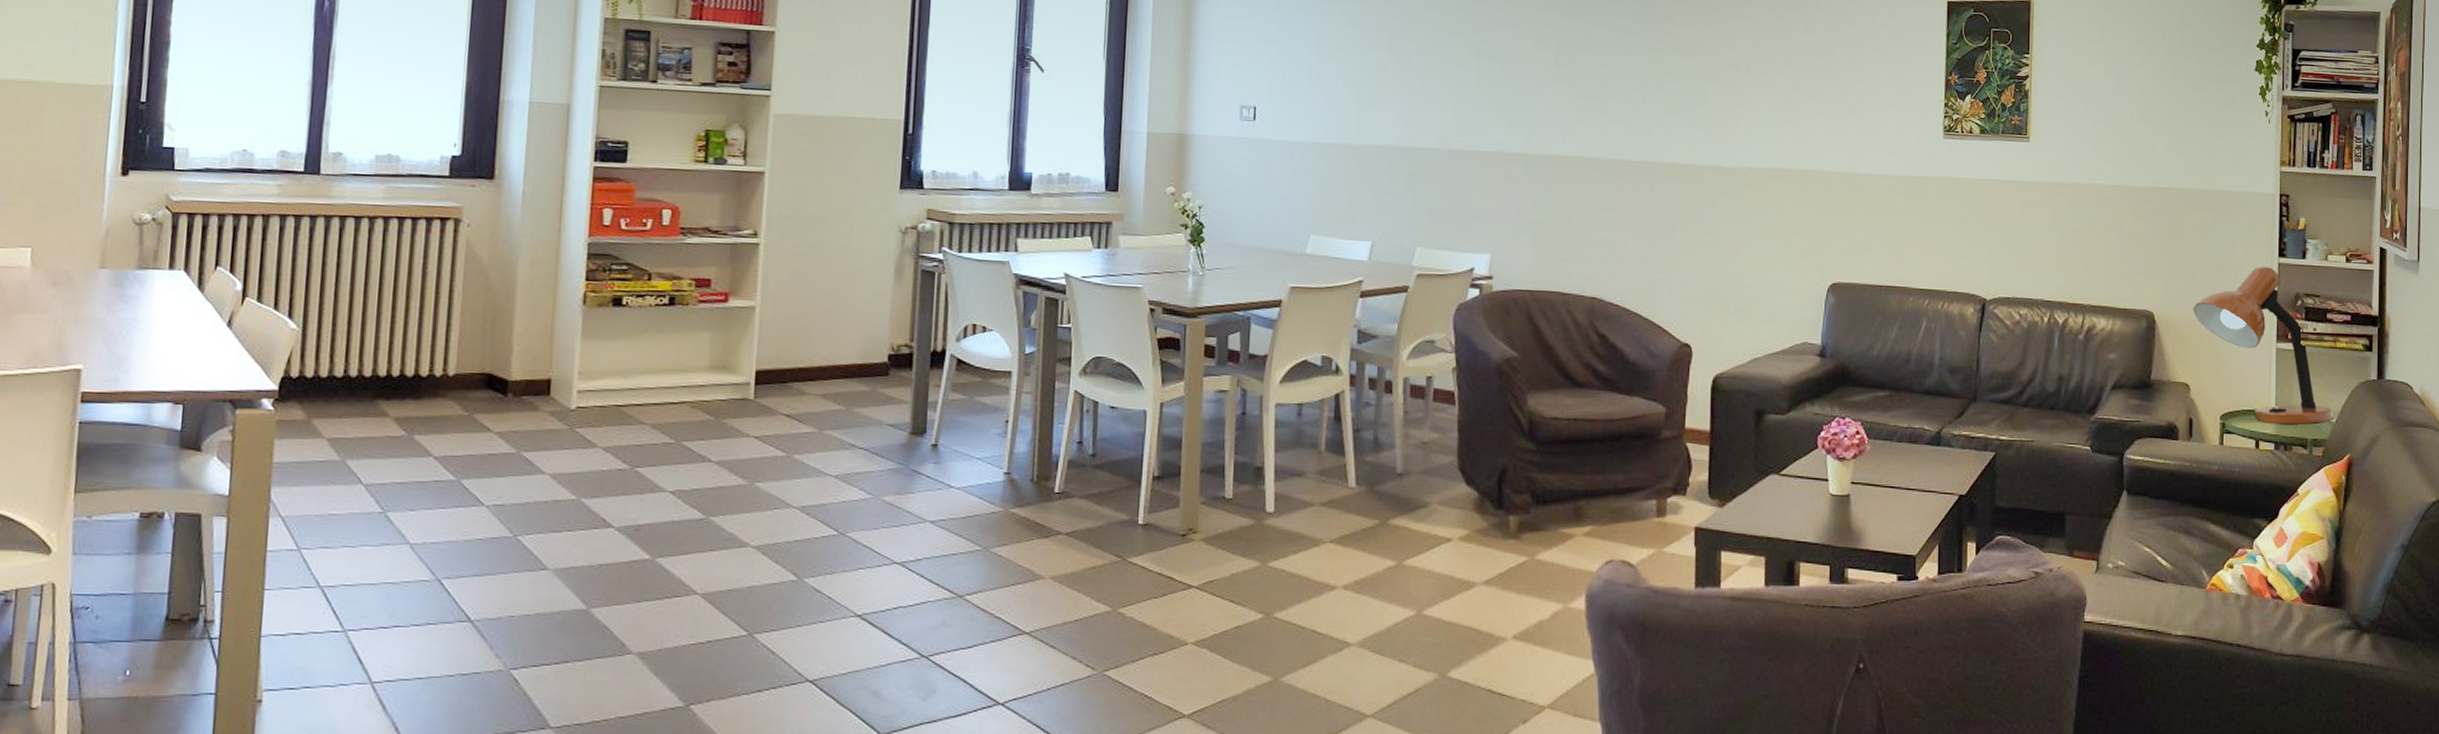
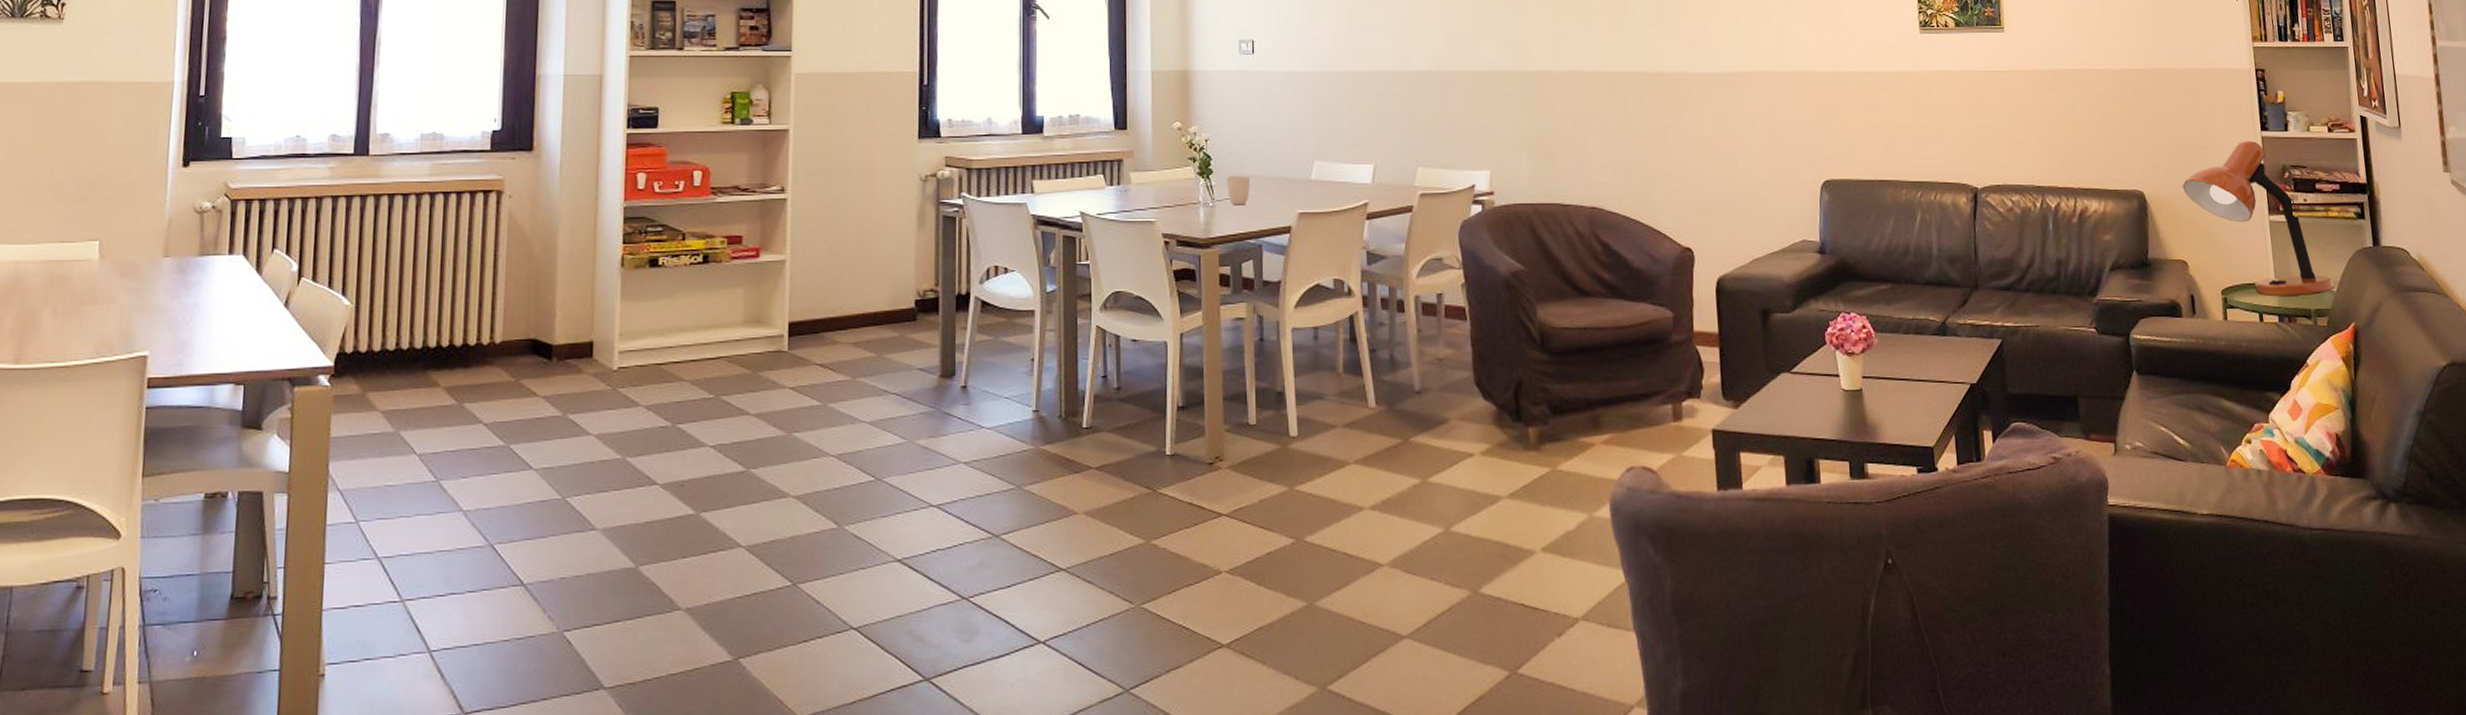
mug: none [1218,245,1244,276] -> present [1227,175,1251,205]

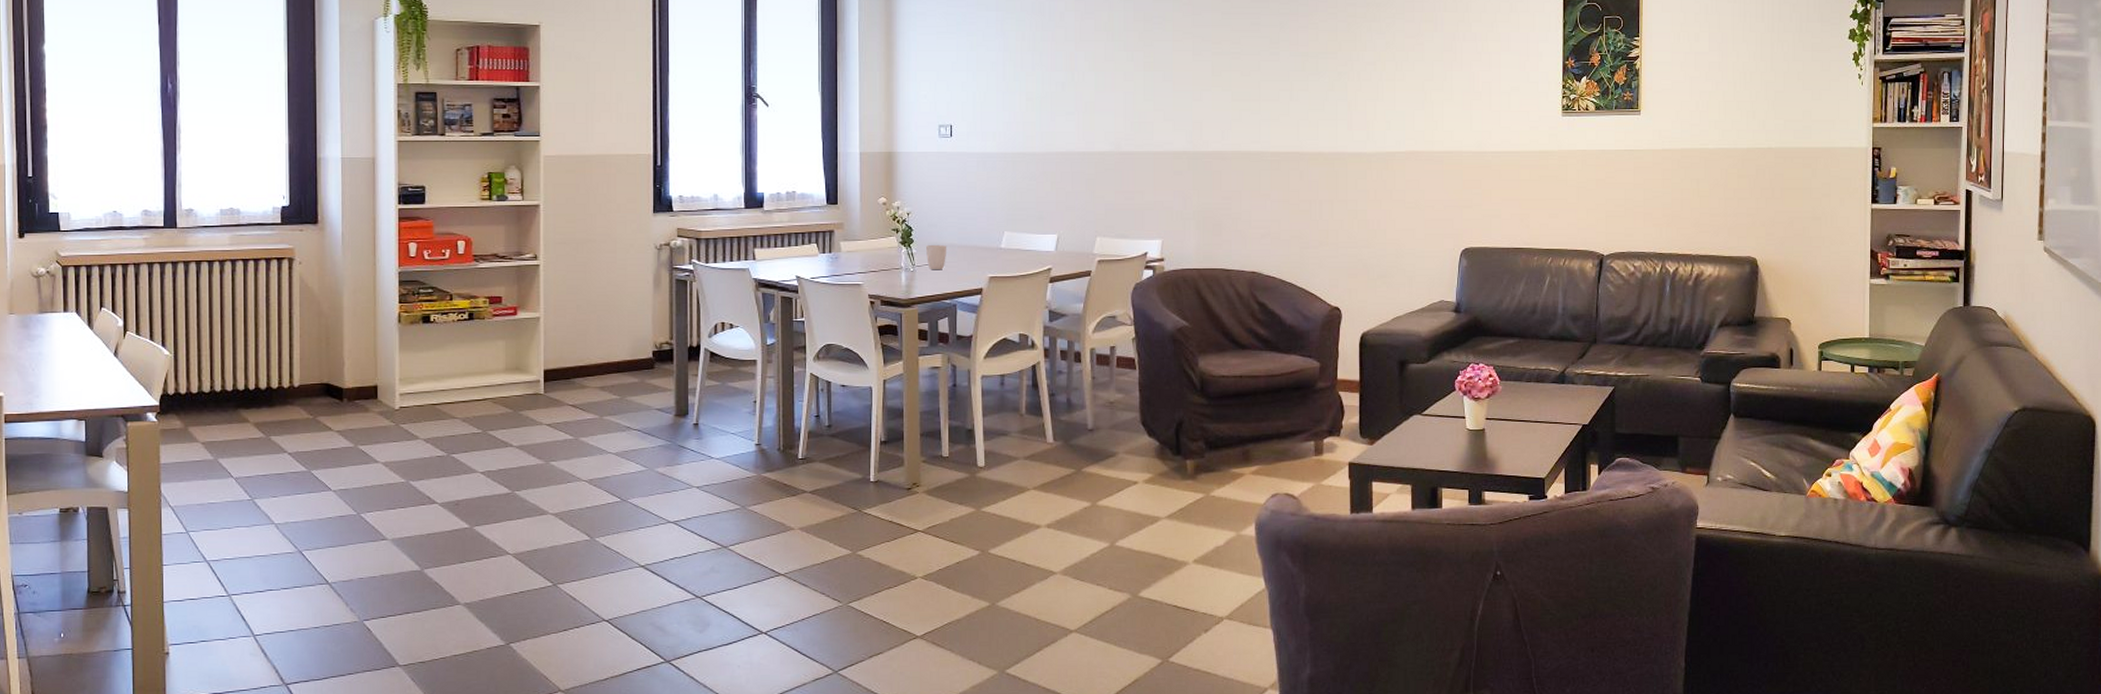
desk lamp: present [2182,140,2335,297] -> none [1792,212,1924,351]

